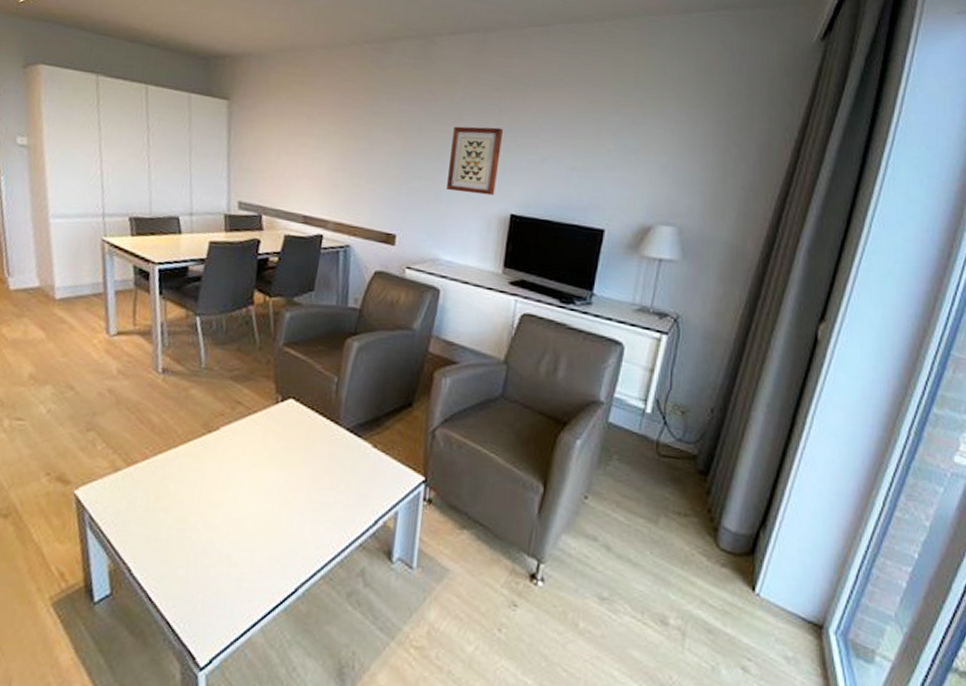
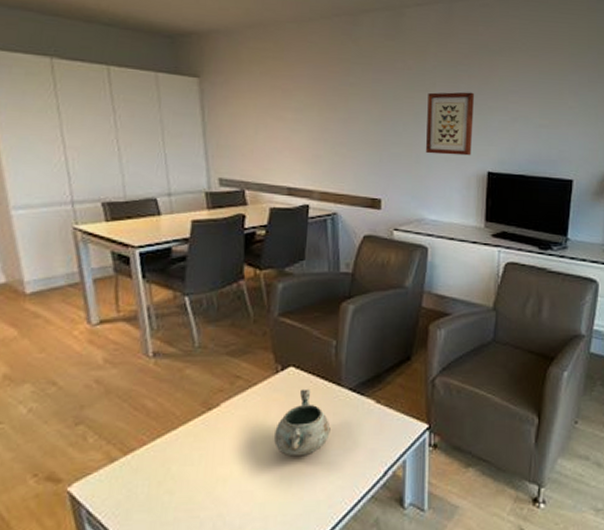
decorative bowl: none [268,423,325,492] -> present [274,389,331,457]

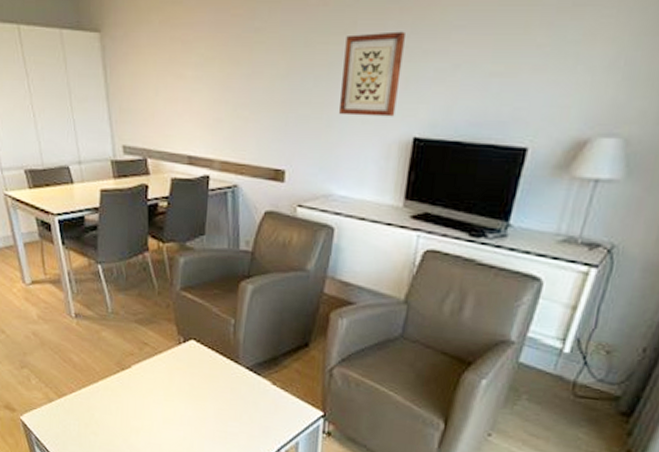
decorative bowl: present [274,389,331,457] -> none [178,362,228,422]

